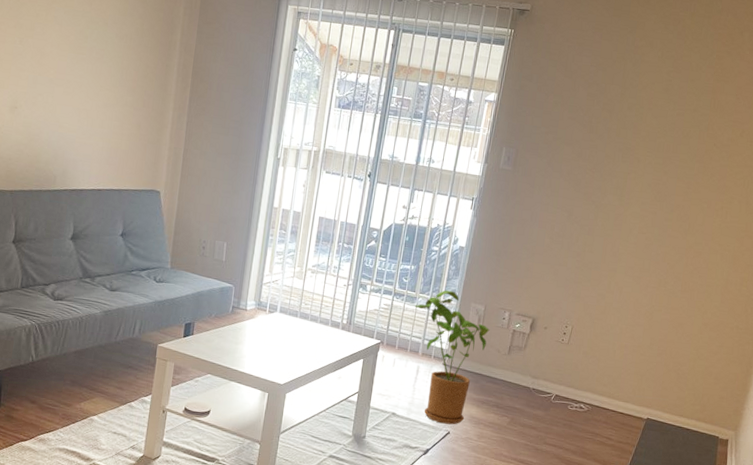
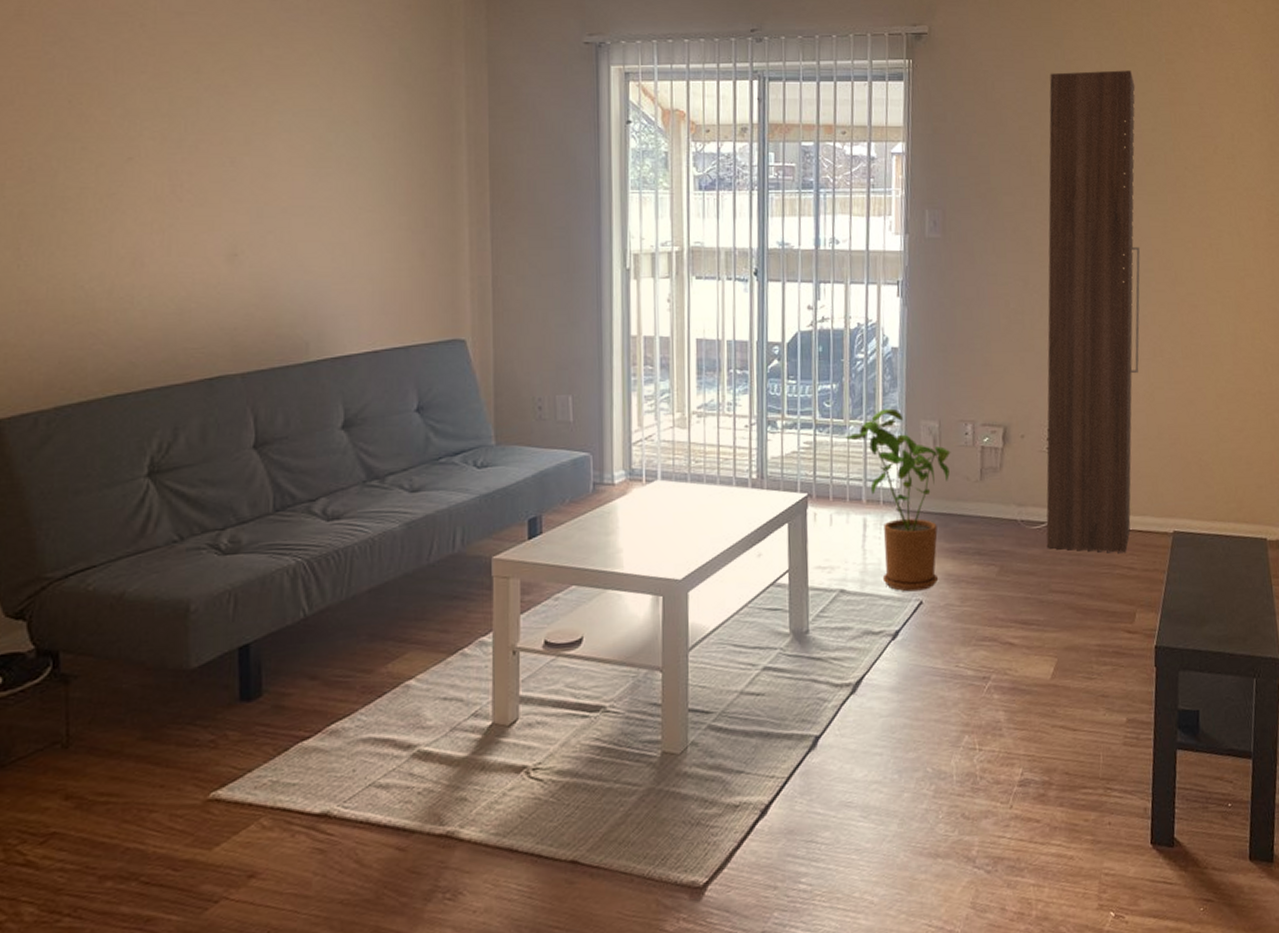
cabinet: none [548,54,687,427] -> present [1046,70,1140,554]

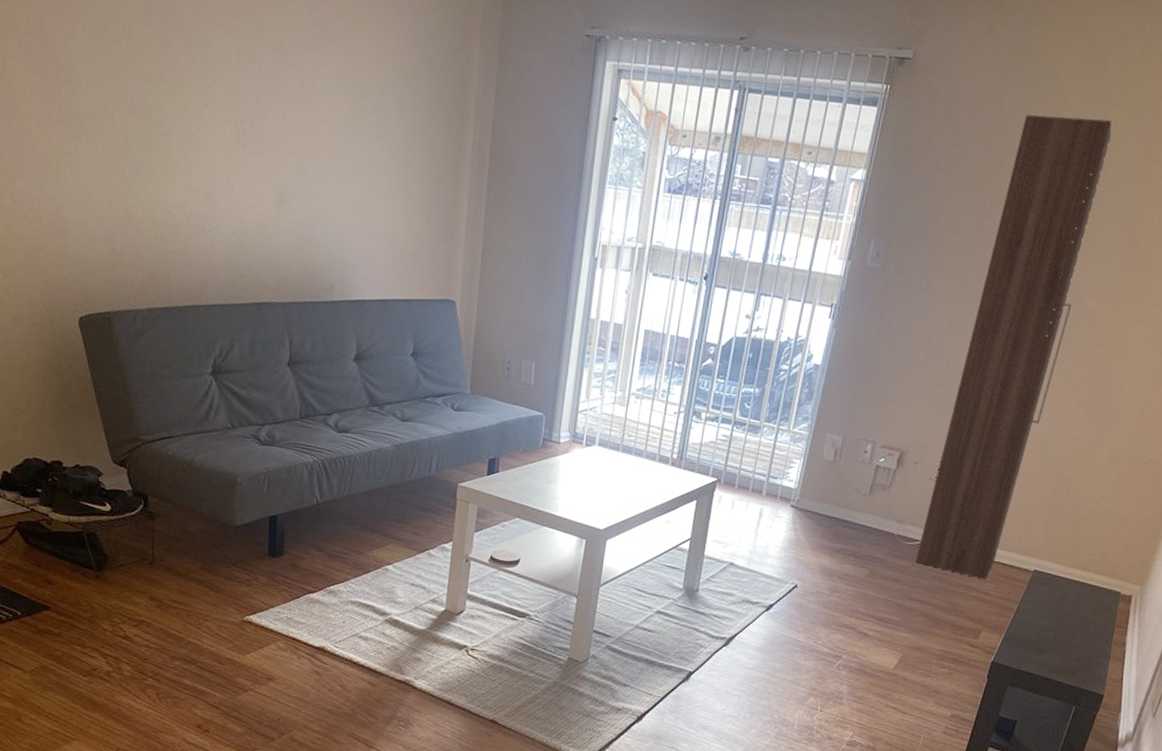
house plant: present [846,408,951,592] -> none [758,417,848,577]

